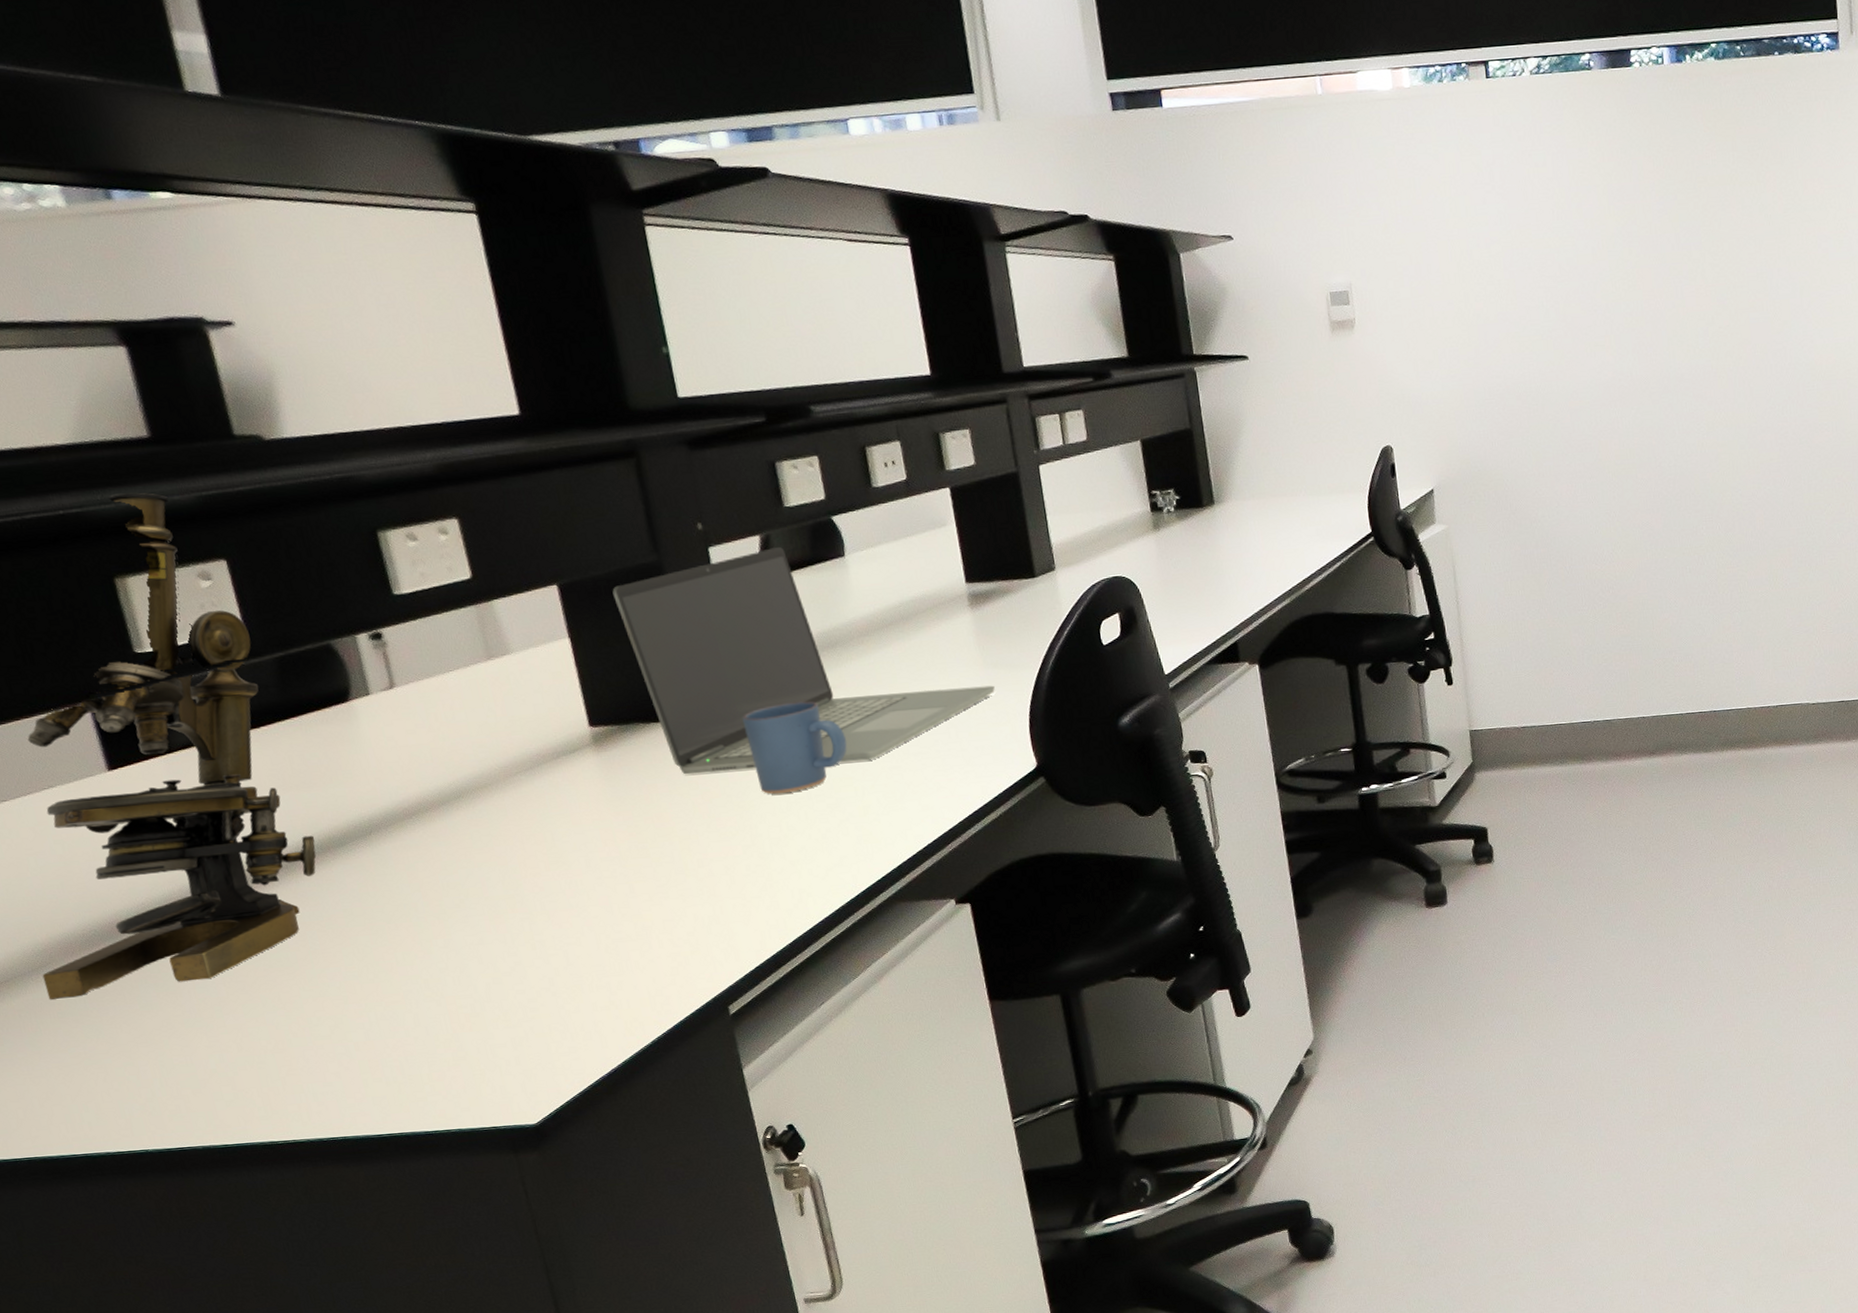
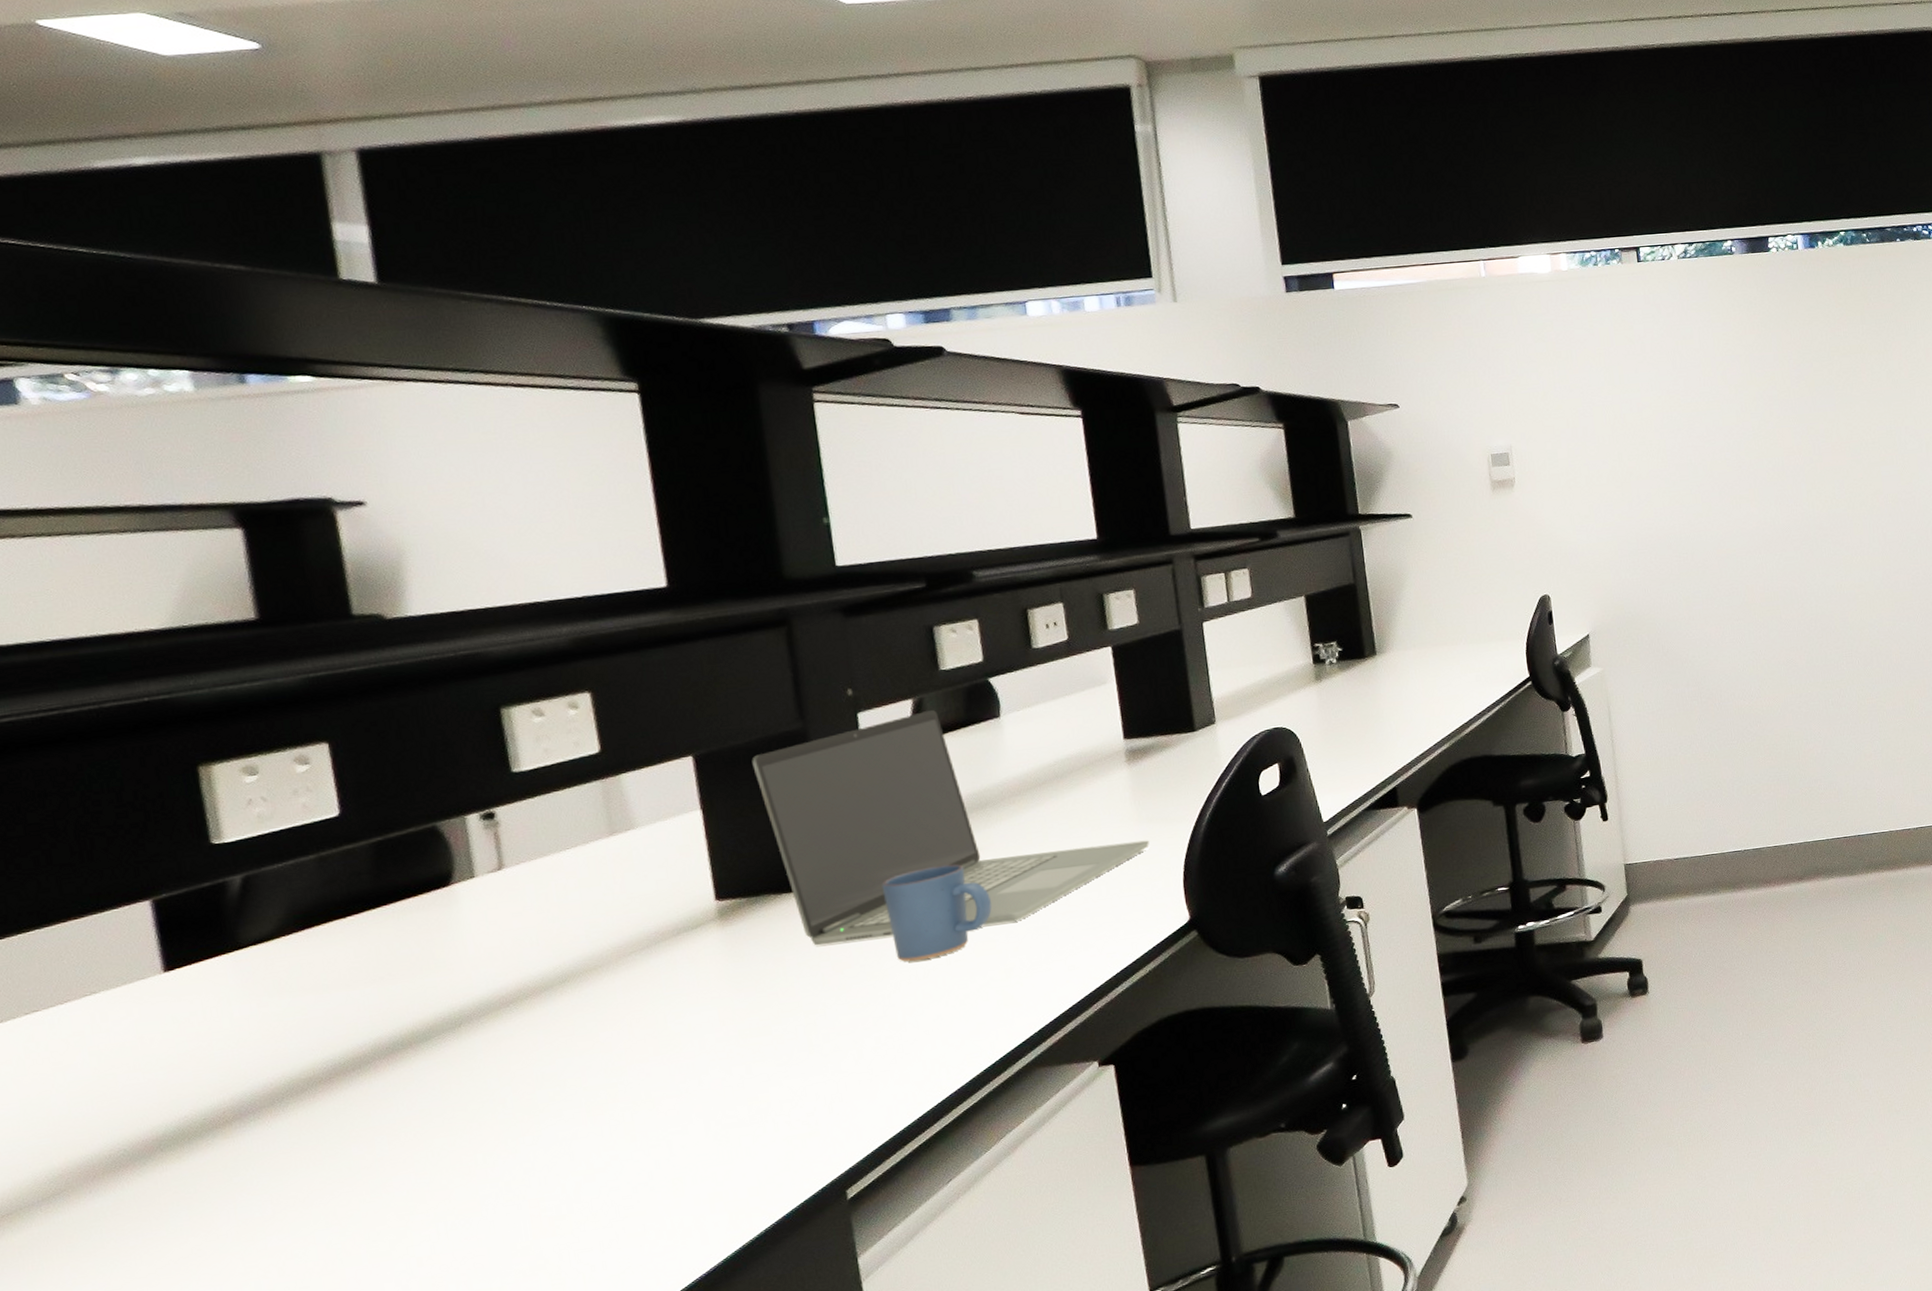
microscope: present [27,492,316,1000] -> none [54,676,396,1232]

